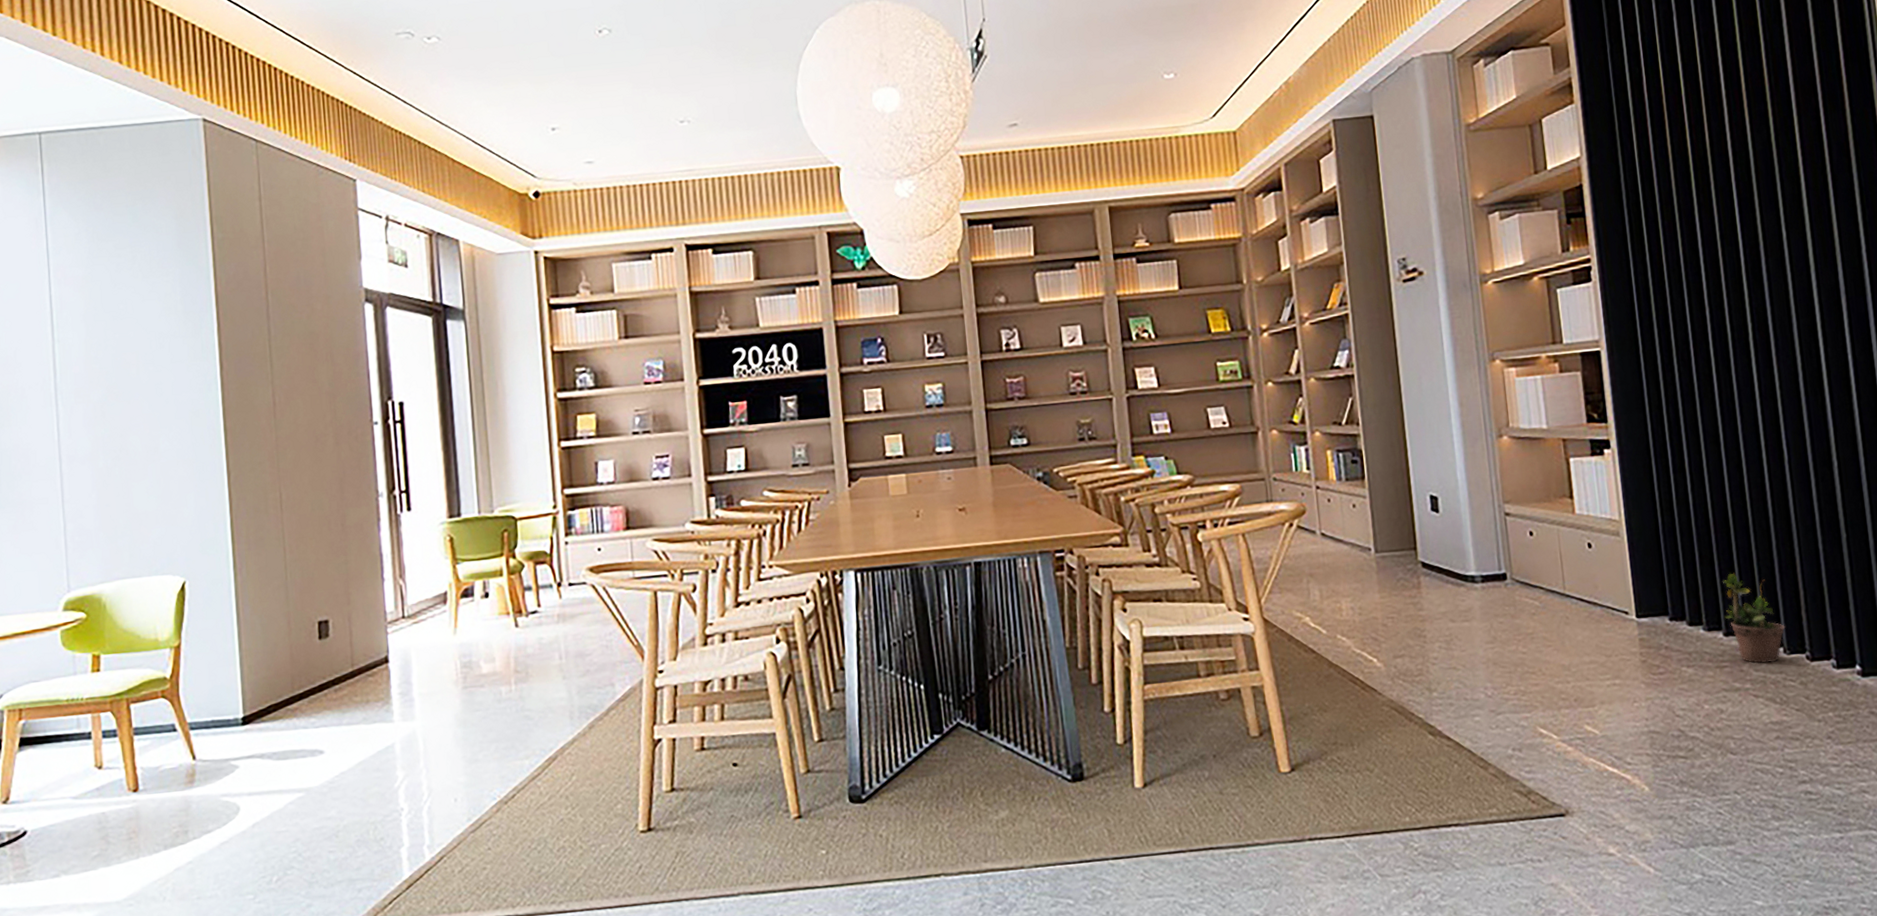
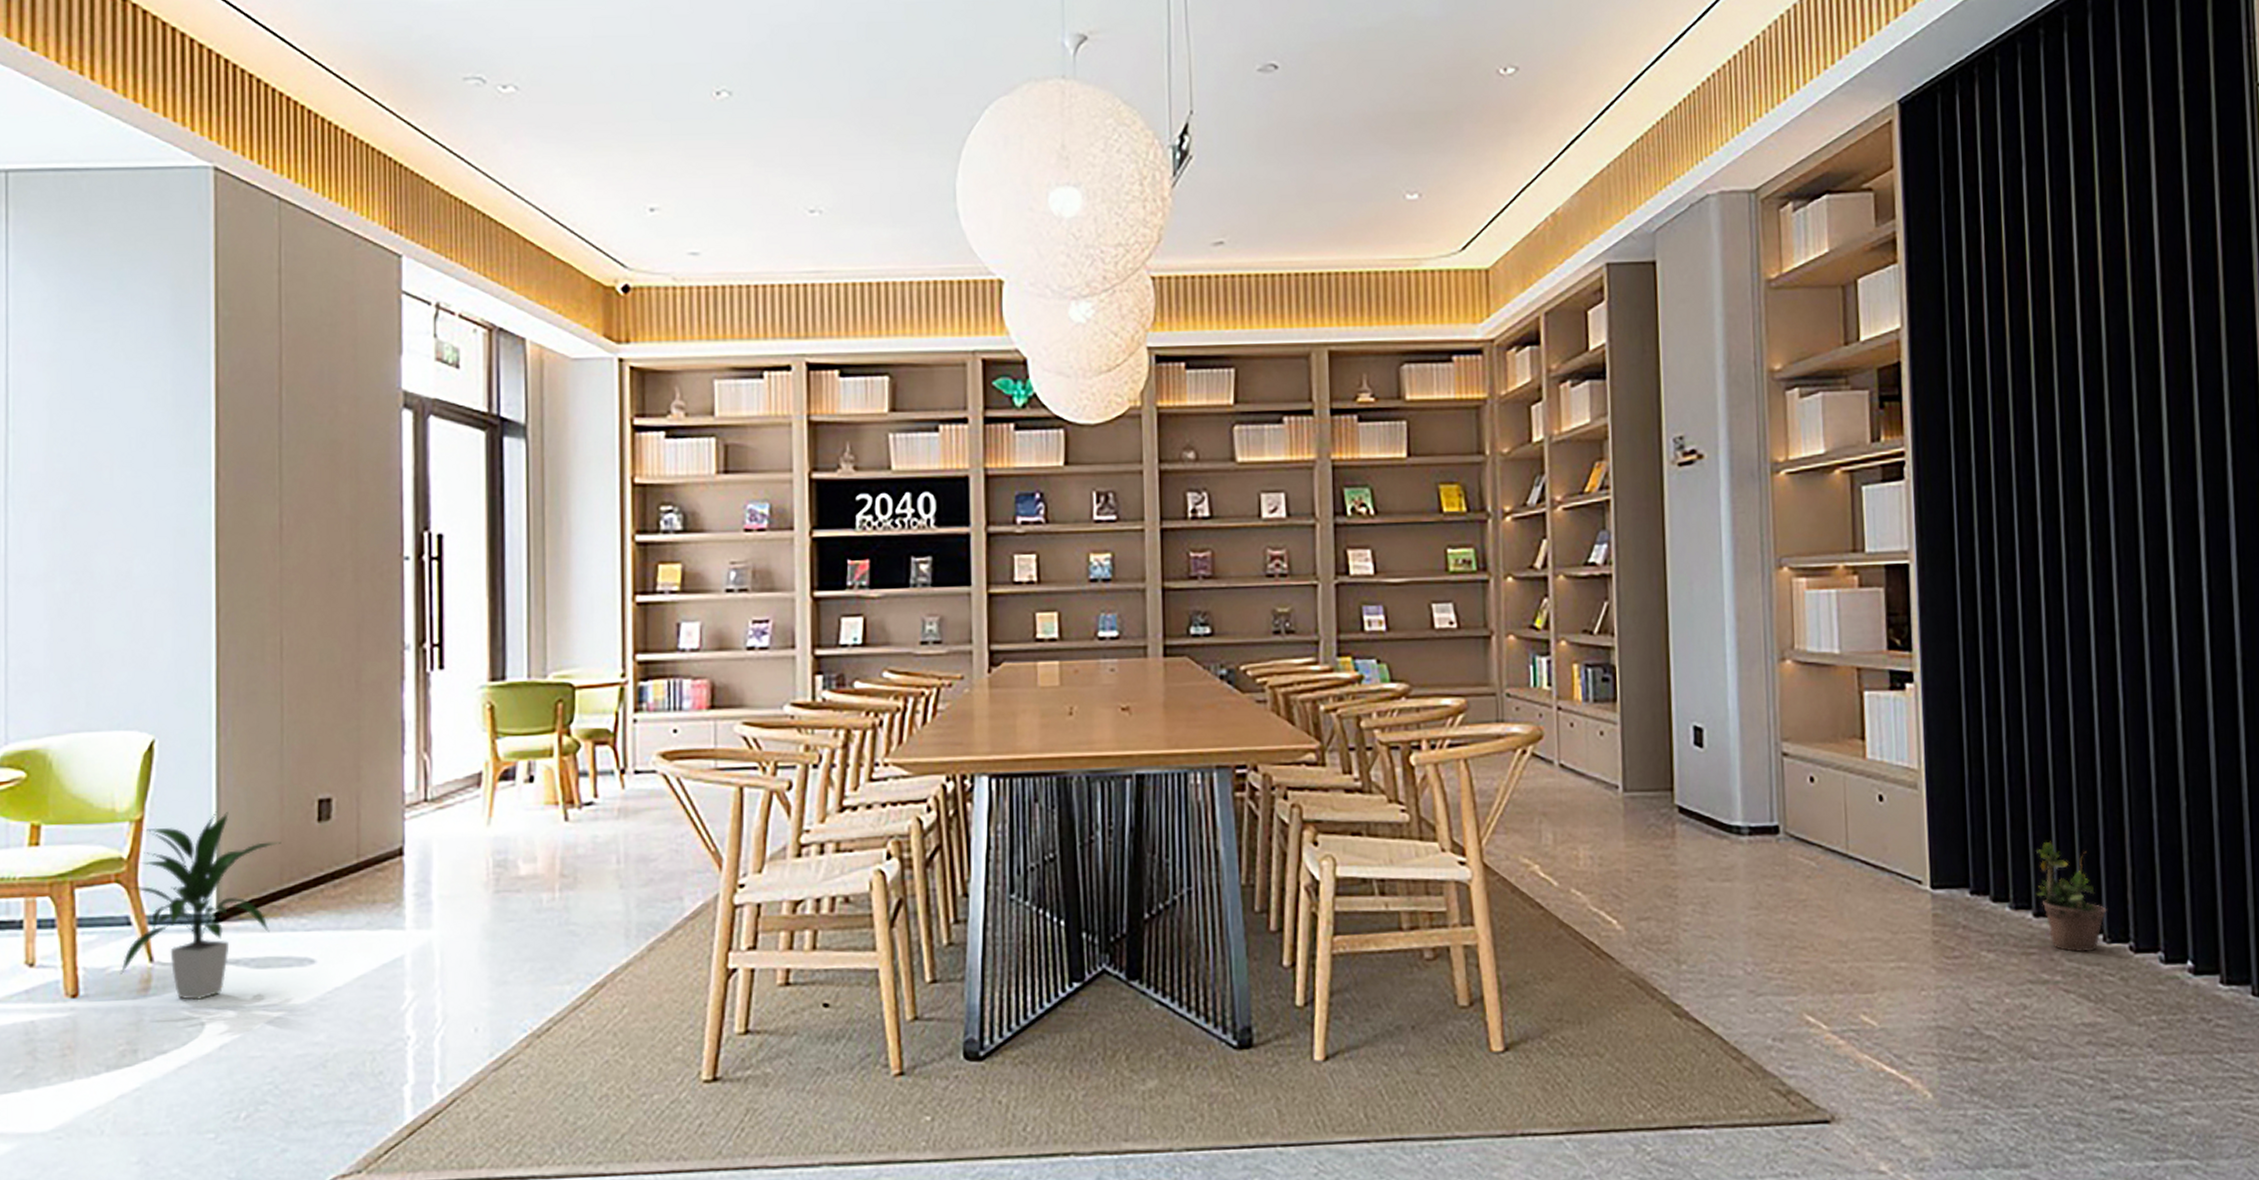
indoor plant: none [170,636,291,789] -> present [120,811,282,1000]

